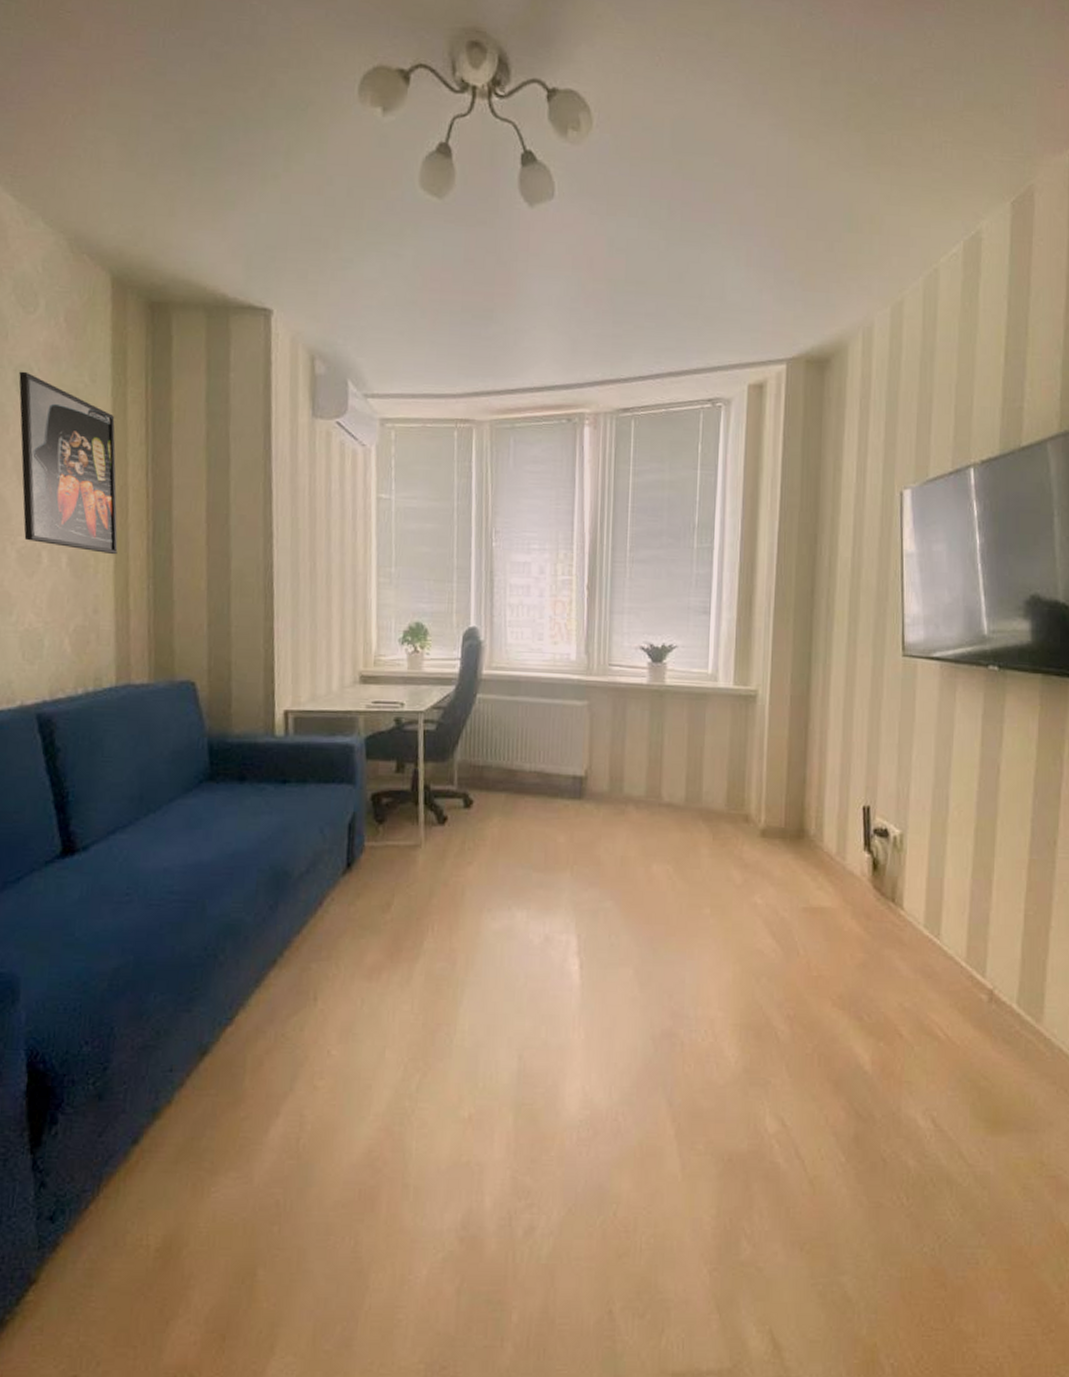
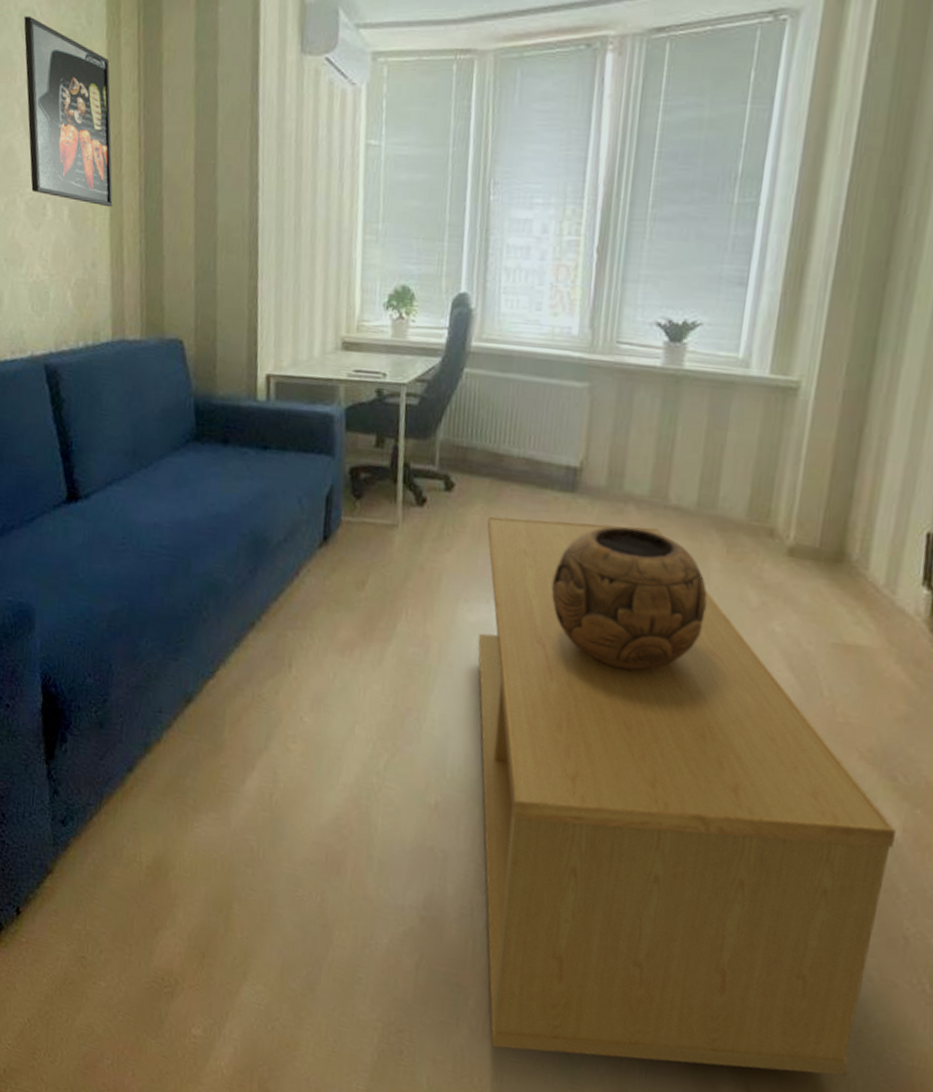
coffee table: none [502,824,867,1359] -> present [477,516,897,1076]
decorative bowl: none [567,825,700,957] -> present [551,525,707,672]

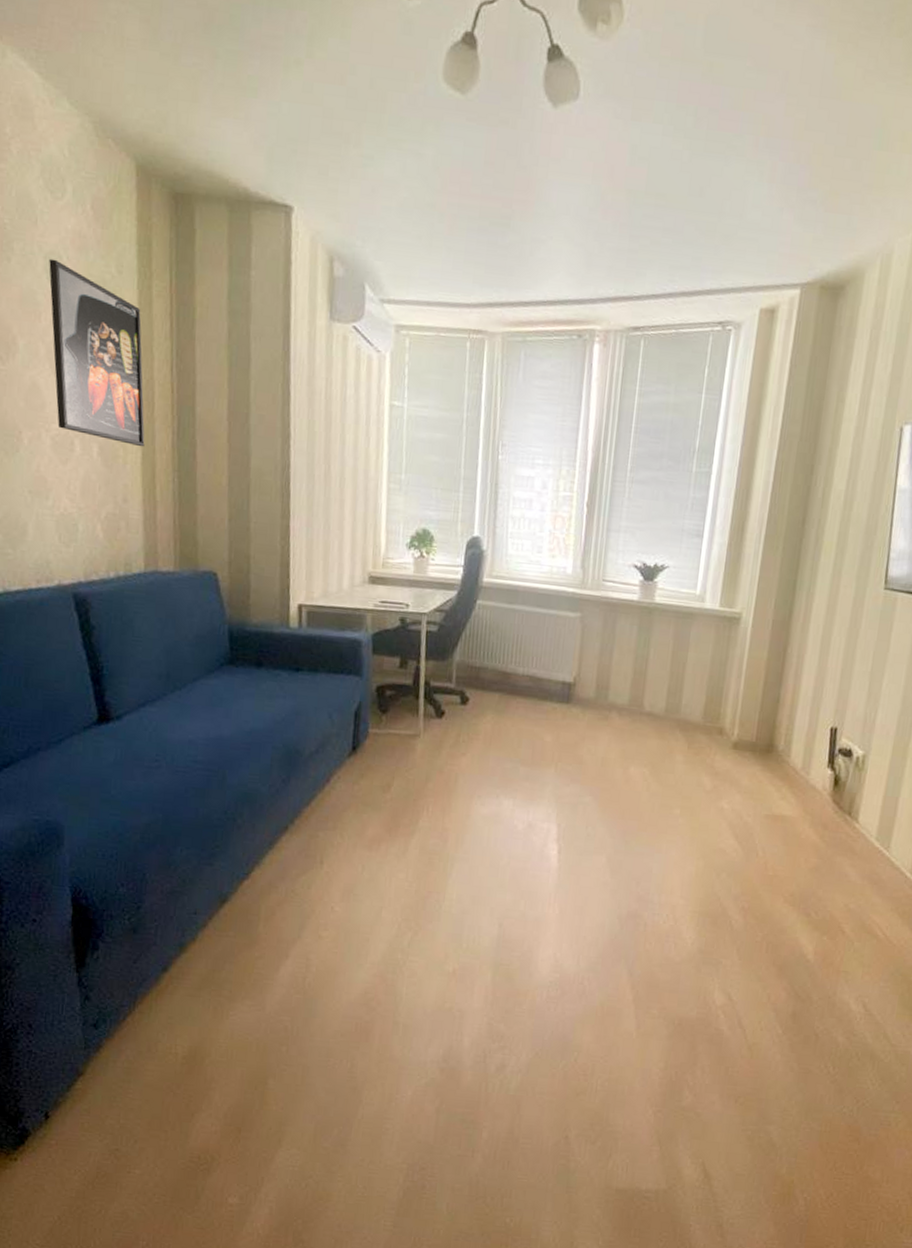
coffee table: present [477,516,897,1076] -> none [489,725,810,1169]
decorative bowl: present [551,525,707,672] -> none [550,729,673,847]

